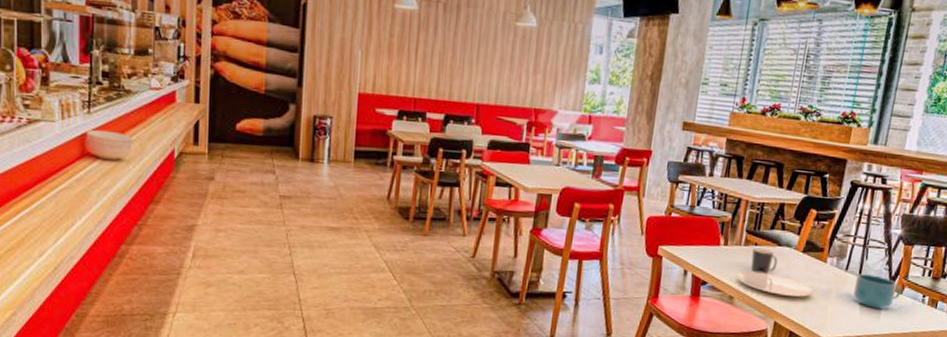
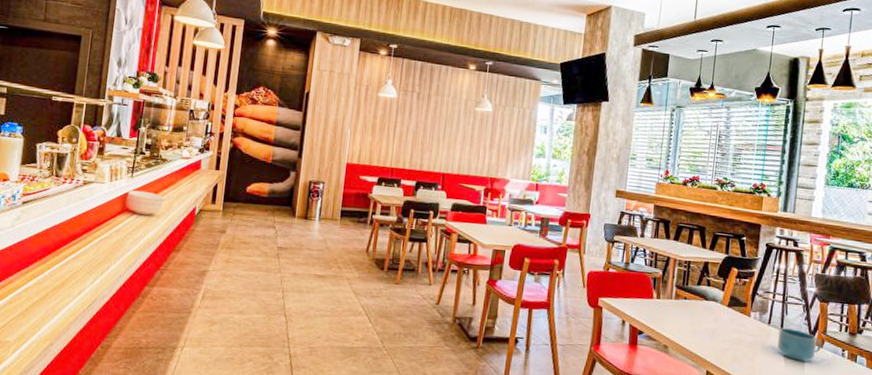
plate: present [736,271,813,297] -> none [669,322,740,348]
mug: present [750,247,778,274] -> none [681,301,706,326]

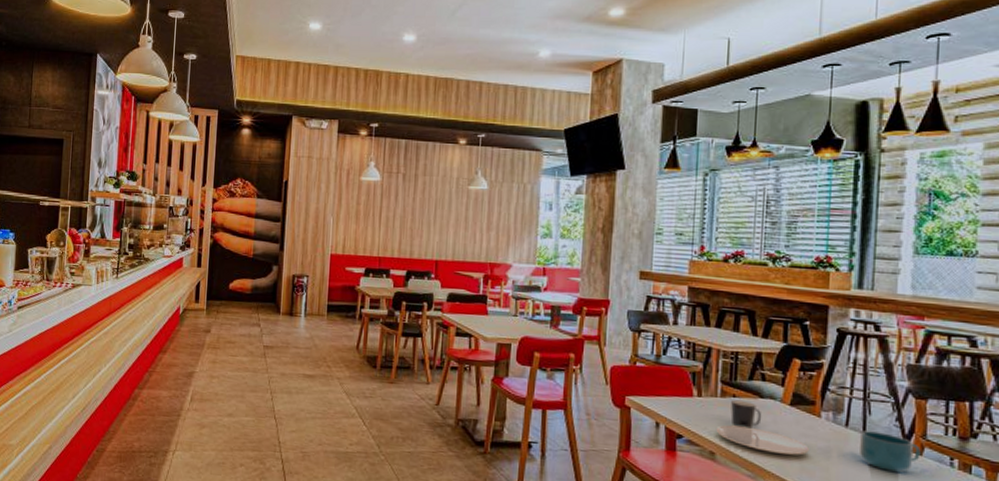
bowl: present [125,190,164,216] -> none [112,291,149,317]
plate: none [669,322,740,348] -> present [716,424,809,456]
mug: none [681,301,706,326] -> present [730,399,762,429]

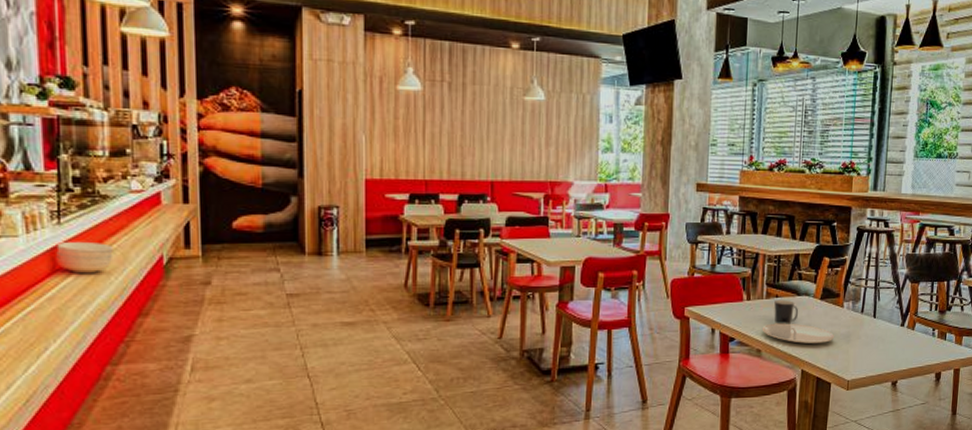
bowl: none [112,291,149,317] -> present [56,241,114,274]
cup: present [860,430,921,472] -> none [871,314,913,346]

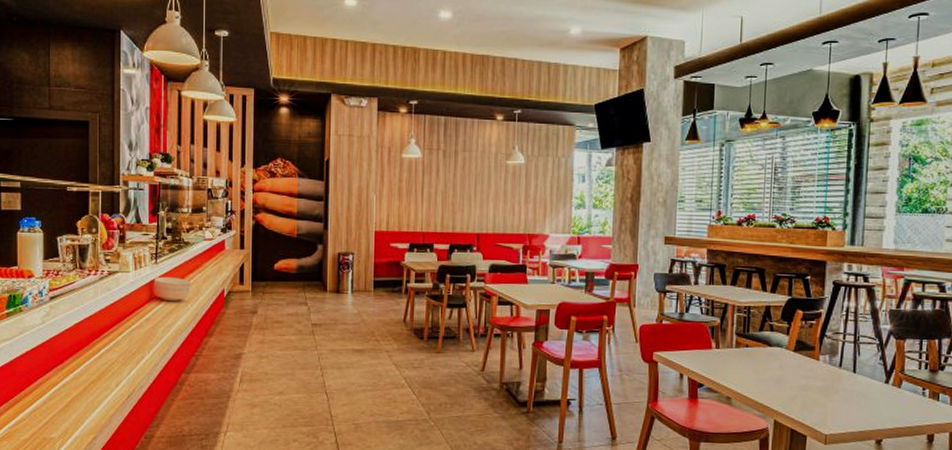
plate: present [762,323,834,344] -> none [731,372,809,395]
mug: present [774,299,799,324] -> none [744,349,771,374]

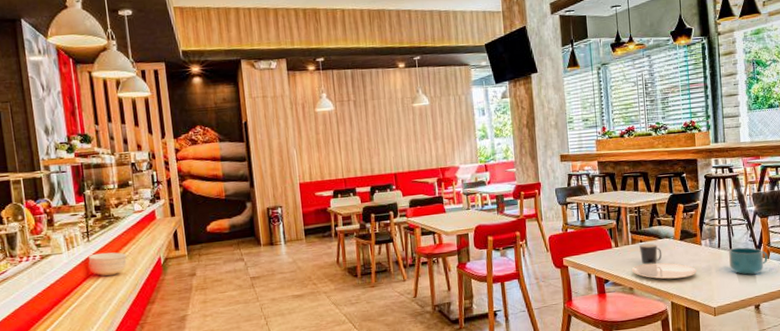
plate: none [731,372,809,395] -> present [631,262,697,280]
mug: none [744,349,771,374] -> present [639,243,662,265]
cup: none [851,370,900,403] -> present [729,247,768,275]

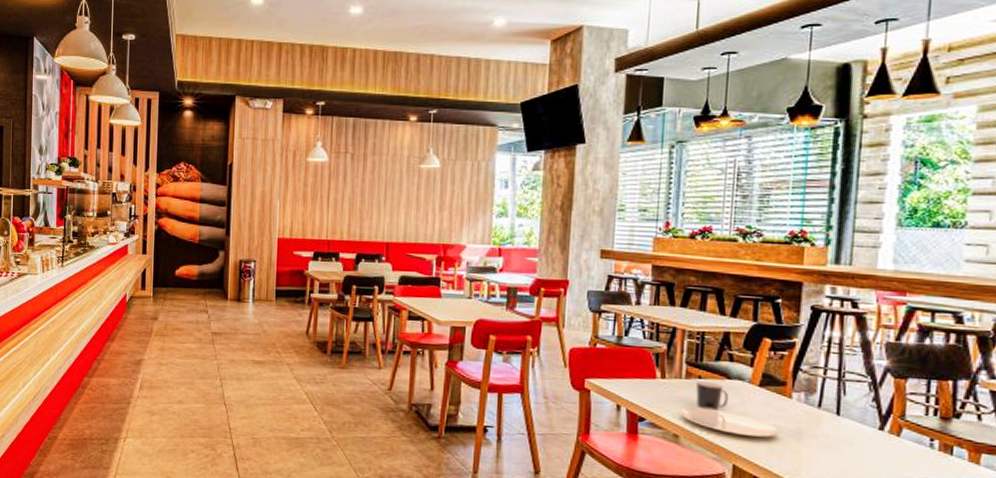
bowl: present [88,252,127,277] -> none [59,279,95,306]
cup: present [729,247,768,275] -> none [833,411,899,454]

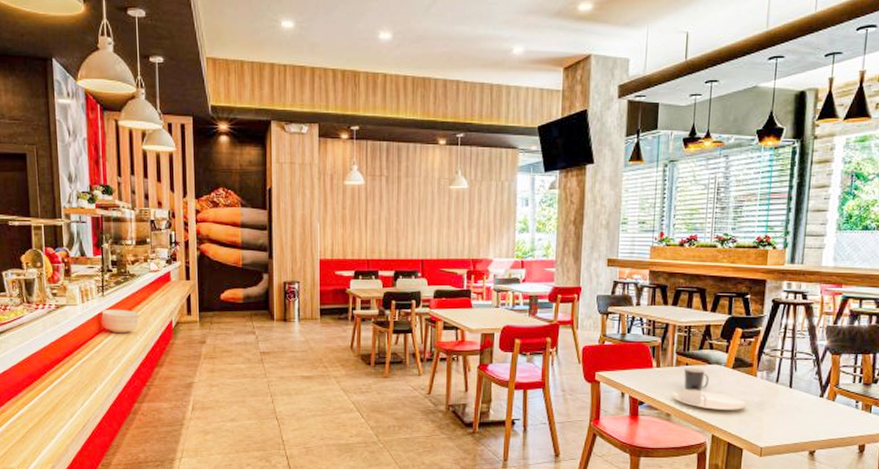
bowl: none [59,279,95,306] -> present [101,309,139,334]

